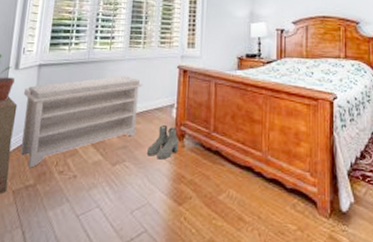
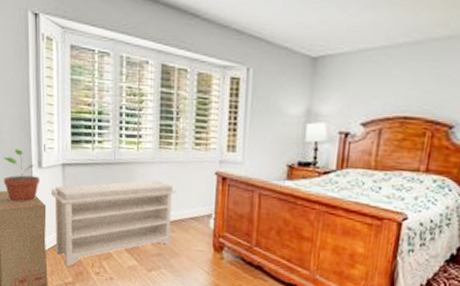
boots: present [146,125,180,160] -> none [182,235,218,270]

